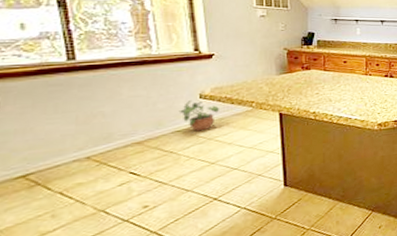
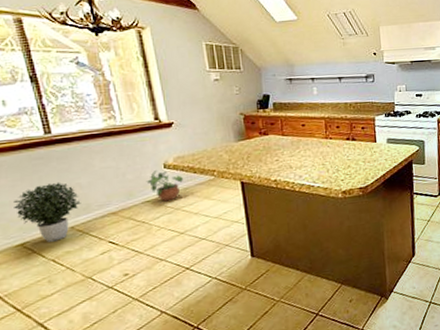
potted plant: none [19,110,102,174] -> present [13,182,81,242]

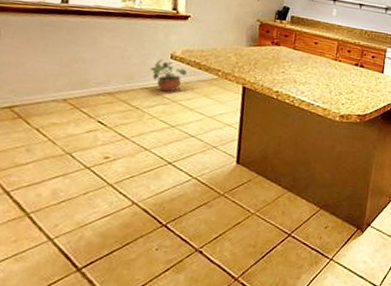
potted plant: present [13,182,81,242] -> none [12,51,80,111]

